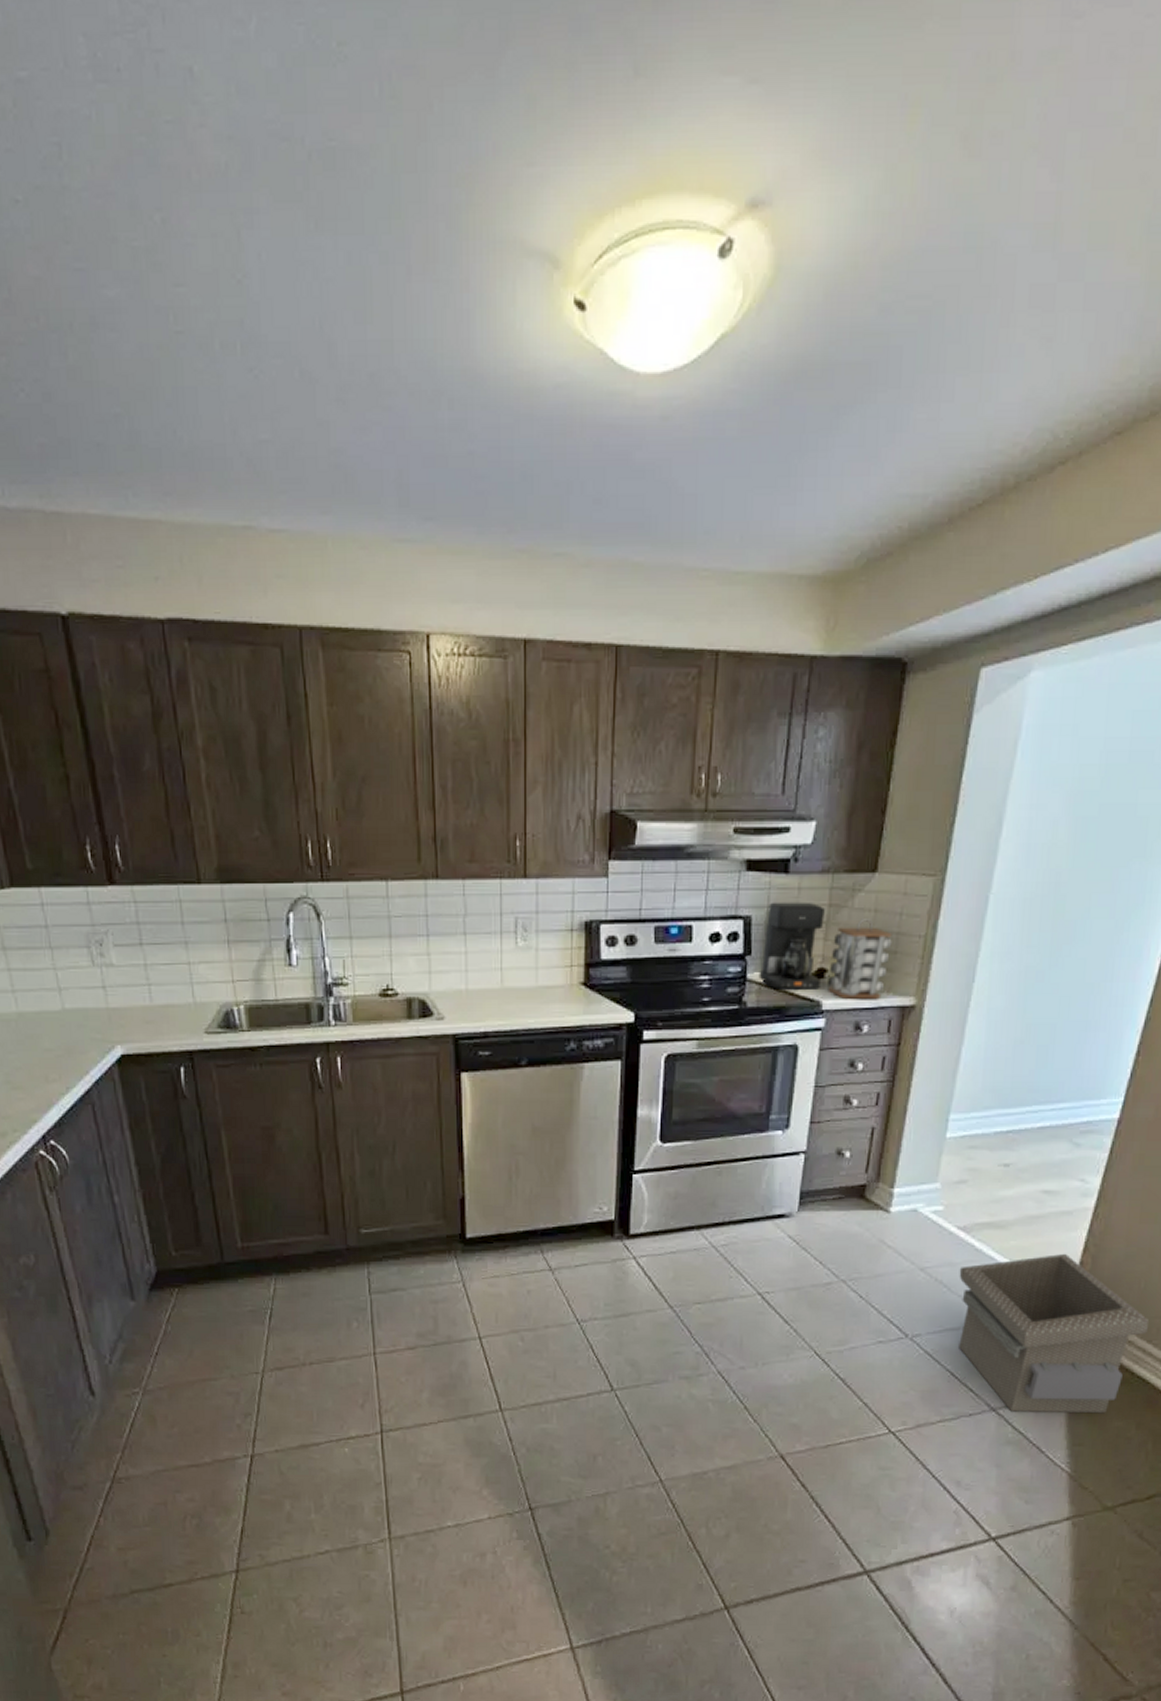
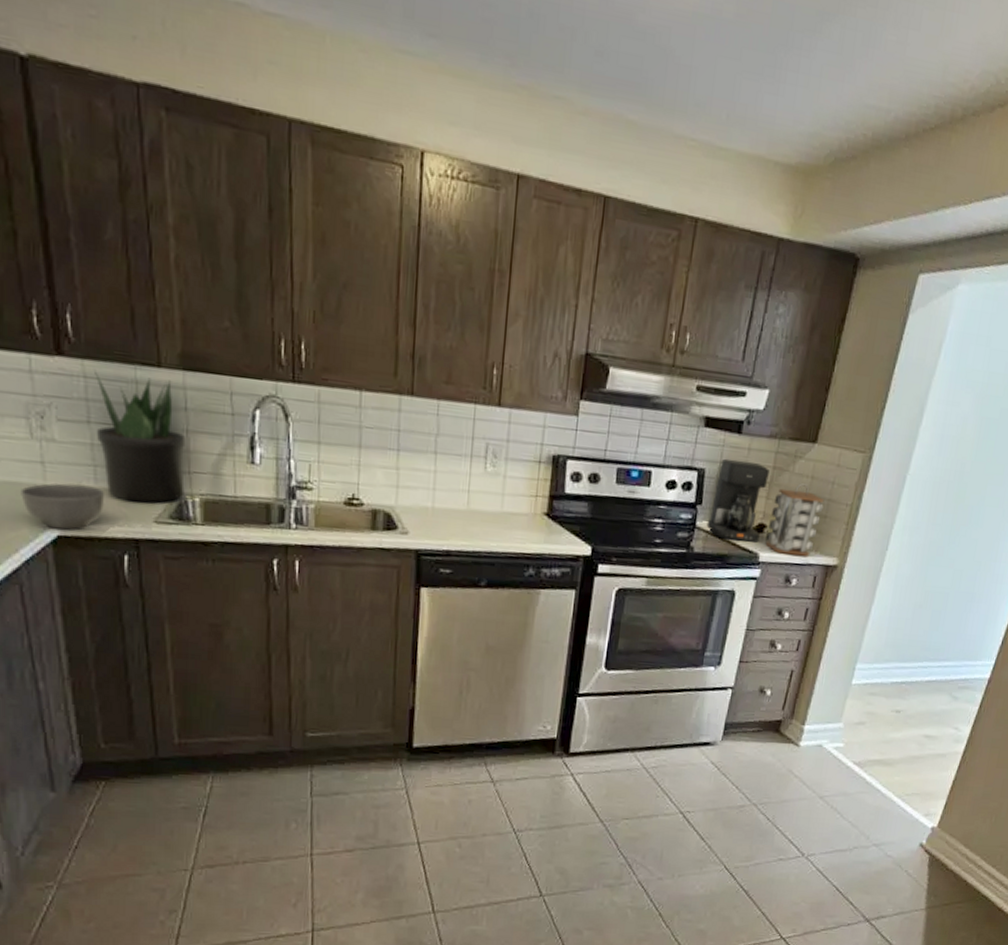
bowl: none [87,1004,161,1048] -> present [21,482,105,530]
planter: none [143,893,230,1015] -> present [95,369,186,504]
storage basket: present [959,1253,1148,1413] -> none [845,789,995,925]

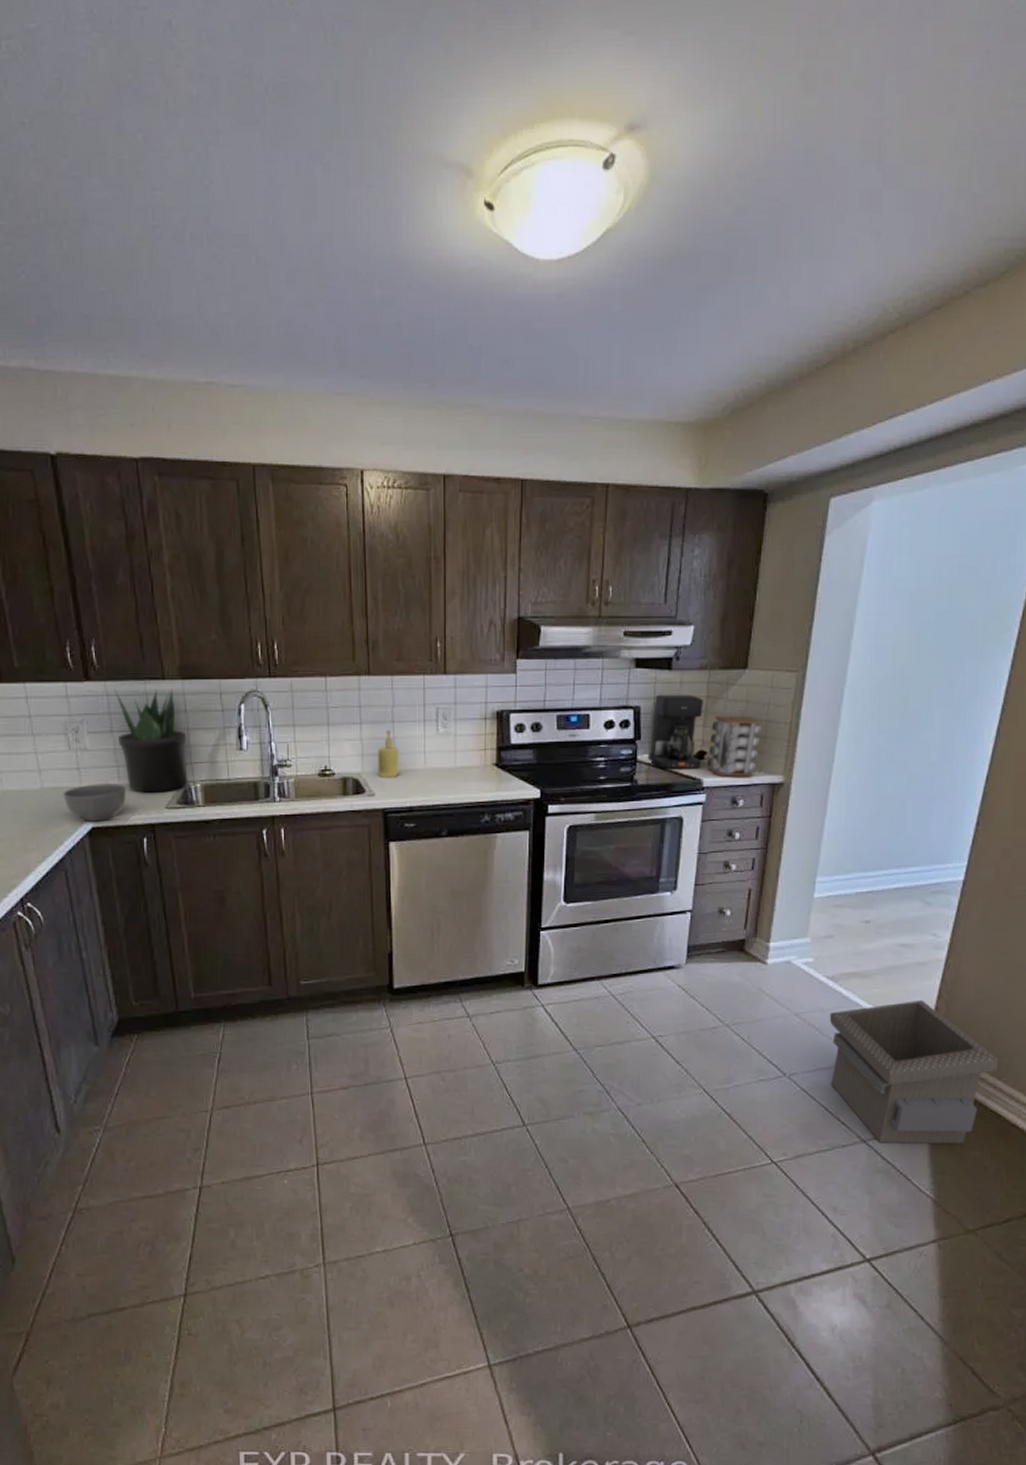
soap dispenser: none [413,460,441,517] -> present [377,729,400,778]
storage basket: none [845,789,995,925] -> present [829,999,998,1143]

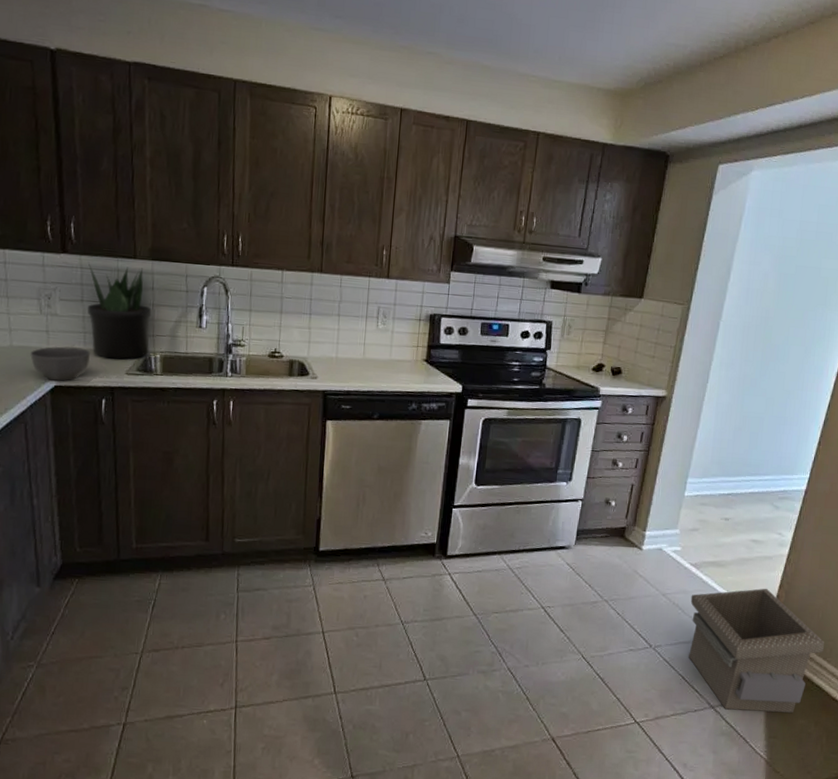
soap dispenser: present [377,729,400,778] -> none [321,321,343,365]
coffee maker: present [647,694,703,769] -> none [555,312,605,379]
spice rack: present [707,708,762,778] -> none [604,331,652,390]

